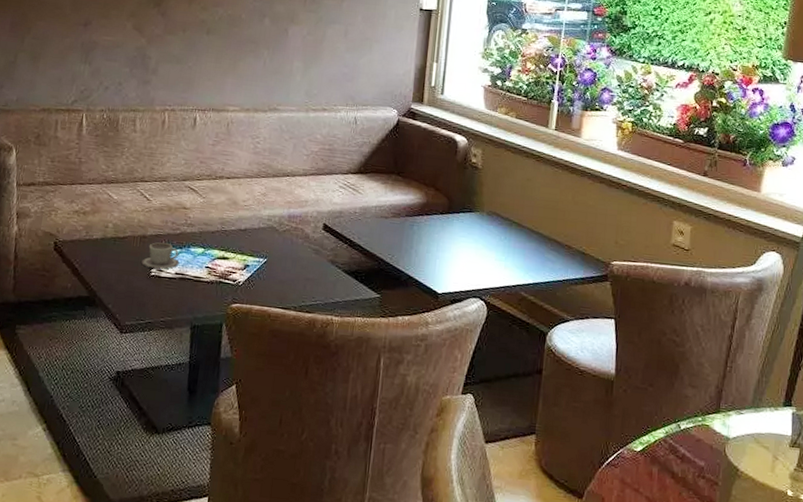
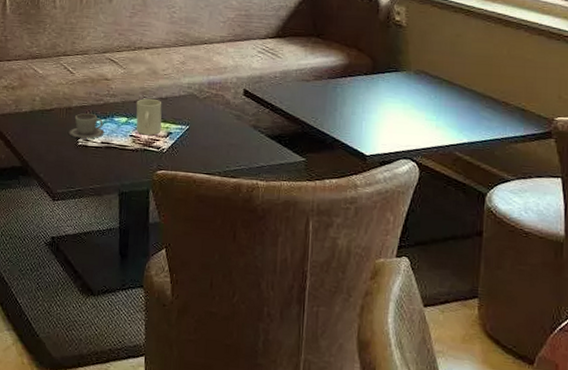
cup: none [212,229,241,268] -> present [136,98,162,136]

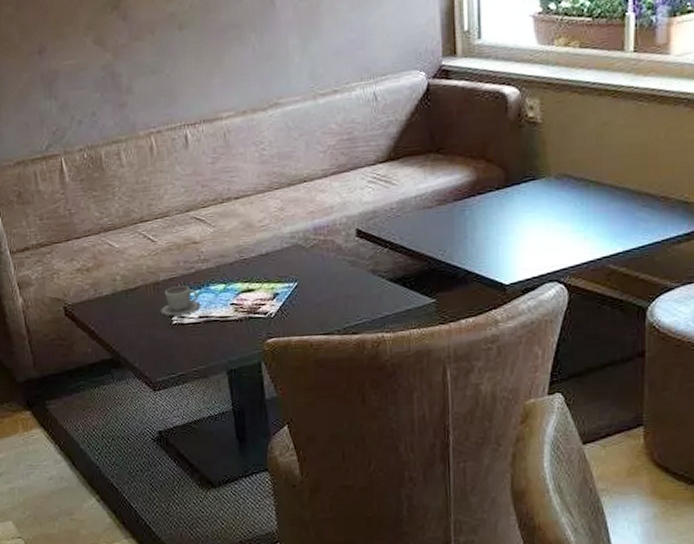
cup: present [136,98,162,136] -> none [233,256,266,301]

